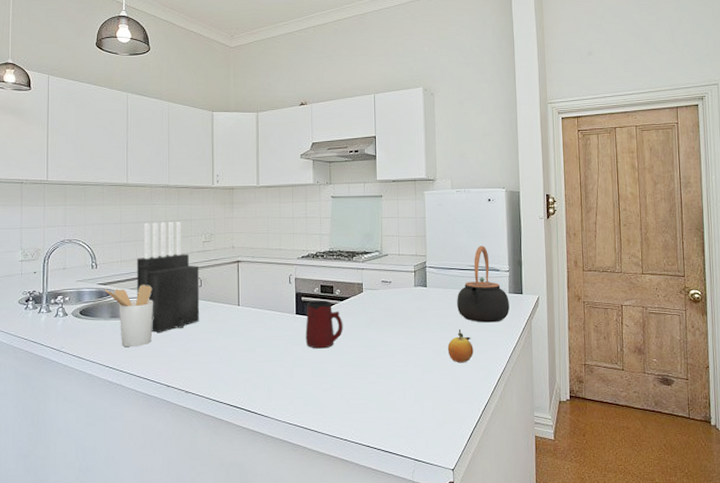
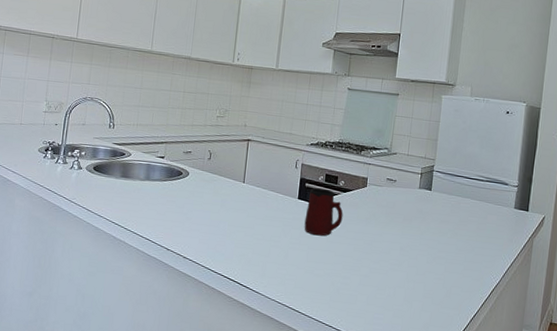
utensil holder: present [104,284,154,348] -> none [118,149,164,208]
knife block: present [136,222,200,334] -> none [148,91,211,199]
fruit: present [447,329,474,363] -> none [443,237,470,271]
teapot: present [457,246,510,323] -> none [459,157,514,236]

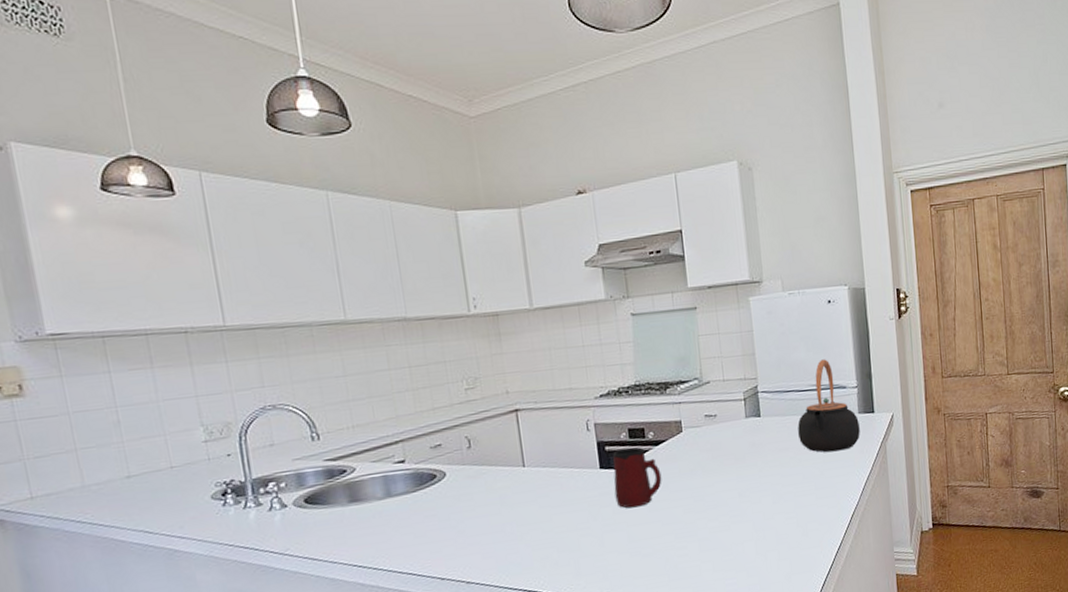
teapot: none [459,157,514,236] -> present [797,359,860,453]

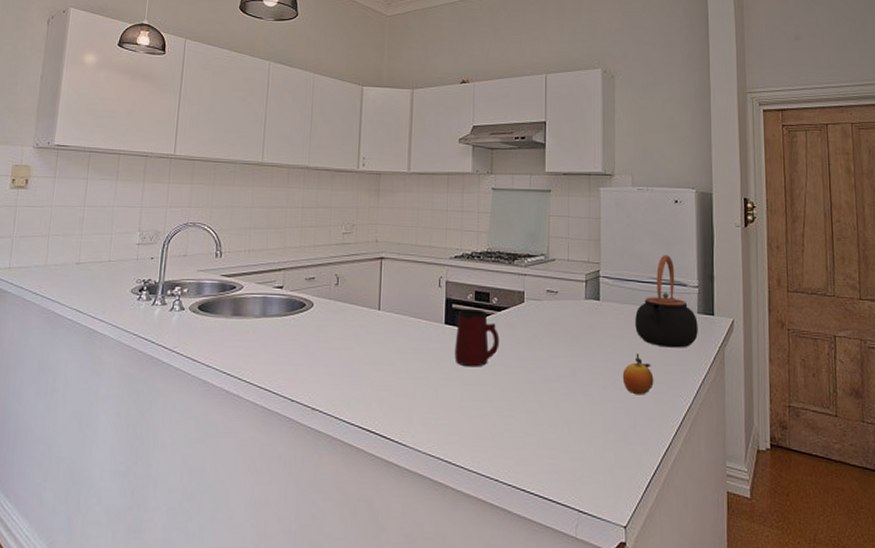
fruit: none [790,463,822,503] -> present [622,354,654,395]

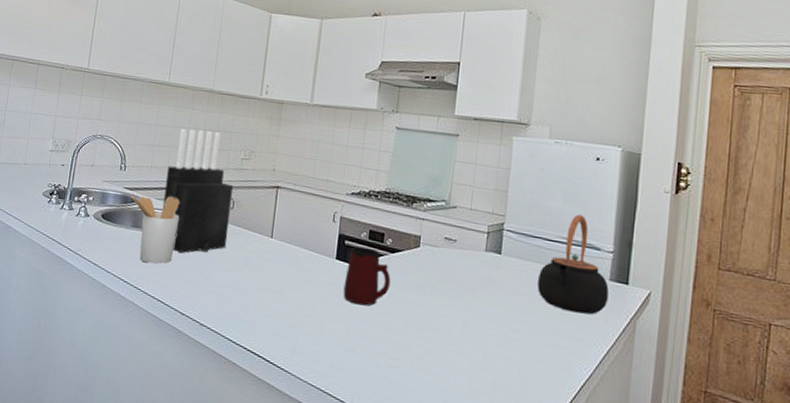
utensil holder: none [228,279,283,352] -> present [130,194,180,264]
knife block: none [263,208,337,337] -> present [162,128,234,254]
fruit: present [622,354,654,395] -> none [518,314,553,358]

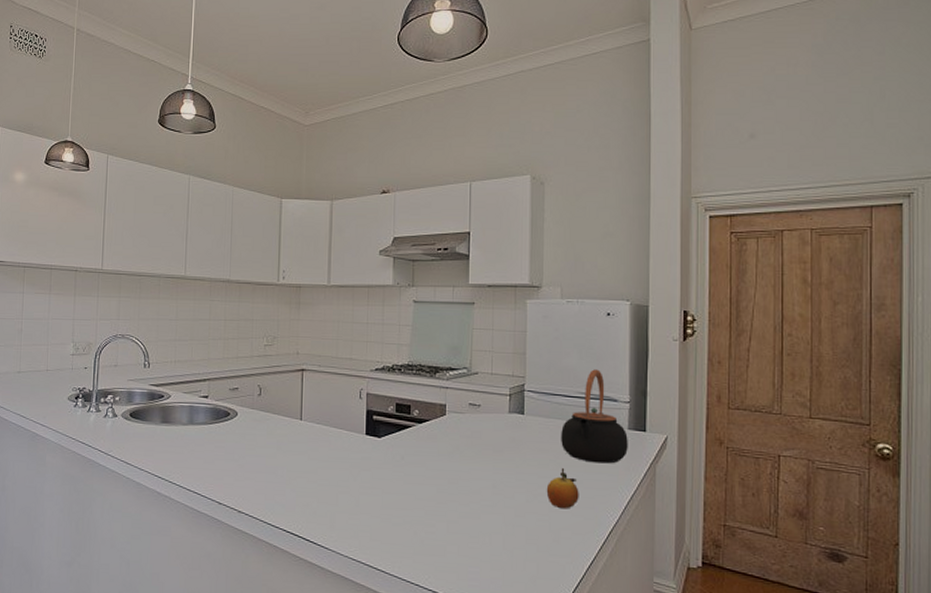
utensil holder: present [130,194,180,264] -> none [156,389,208,457]
knife block: present [162,128,234,254] -> none [190,320,259,444]
mug: present [343,246,391,306] -> none [375,421,421,477]
fruit: none [518,314,553,358] -> present [546,468,579,509]

